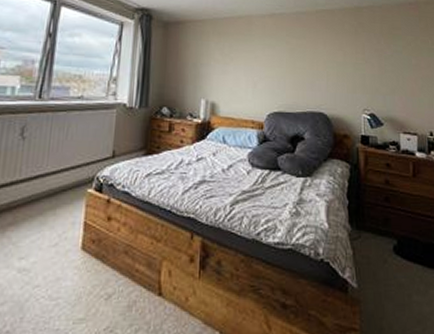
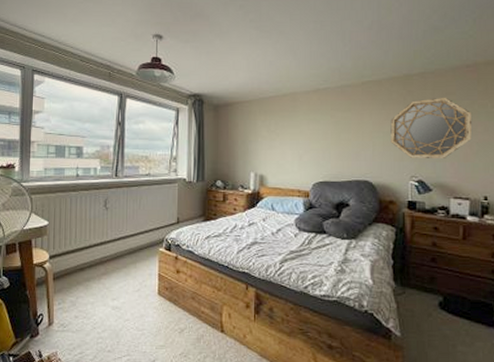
home mirror: none [343,31,416,92] -> present [390,97,472,158]

